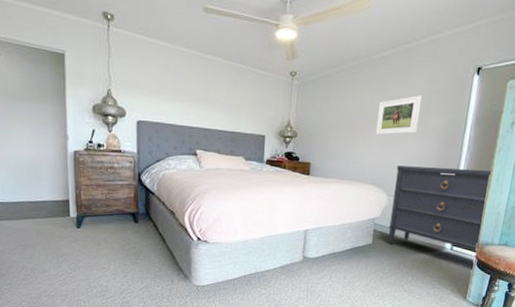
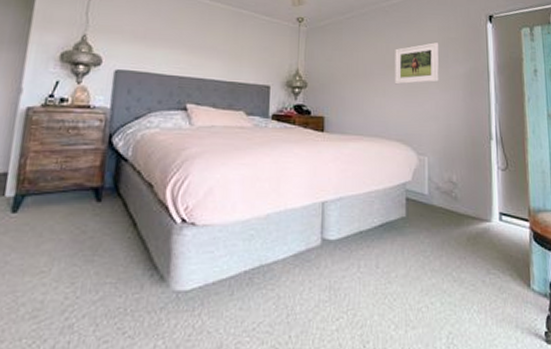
dresser: present [387,165,493,252] -> none [422,118,531,222]

